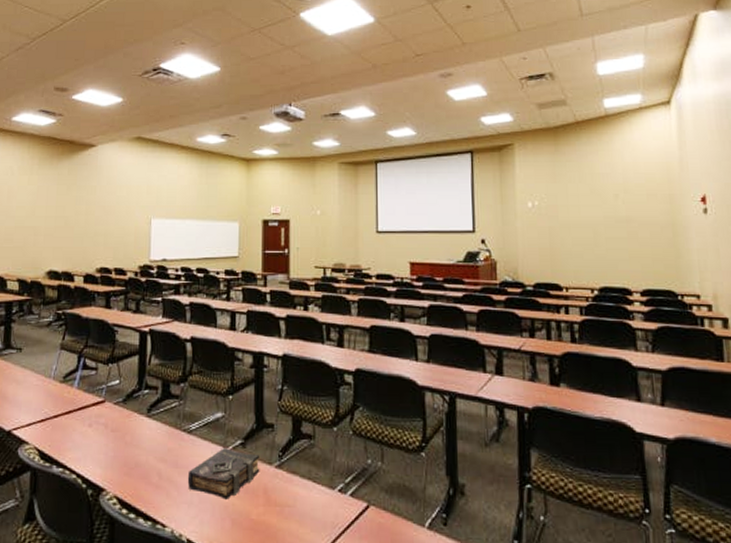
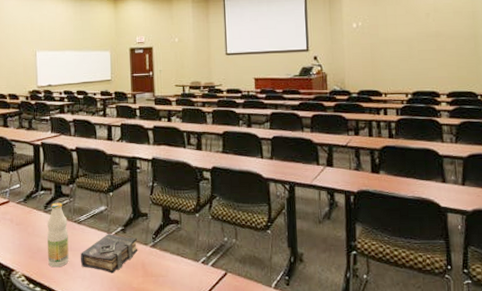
bottle: none [147,405,175,489] -> present [47,202,69,268]

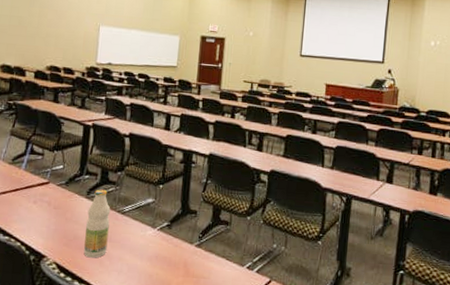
book: present [80,234,138,273] -> none [118,228,183,270]

